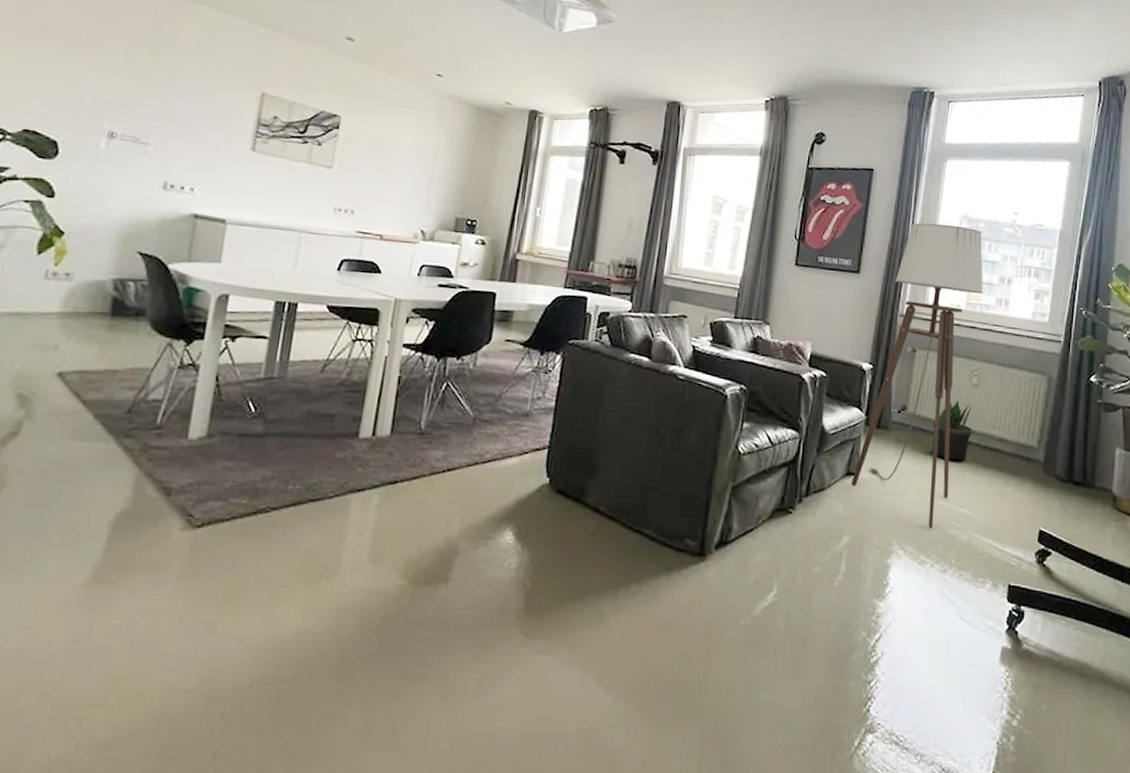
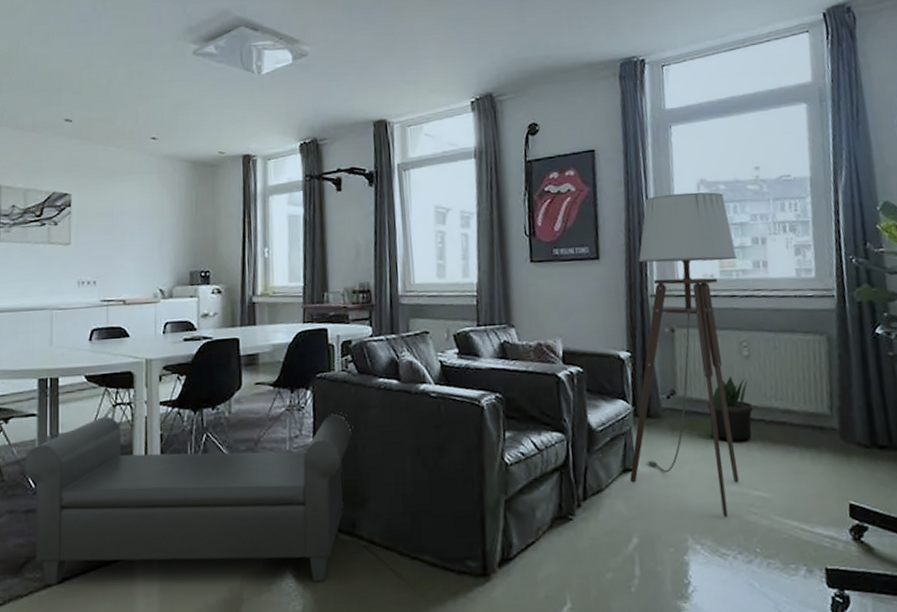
ottoman: none [244,350,598,543] -> present [24,412,354,586]

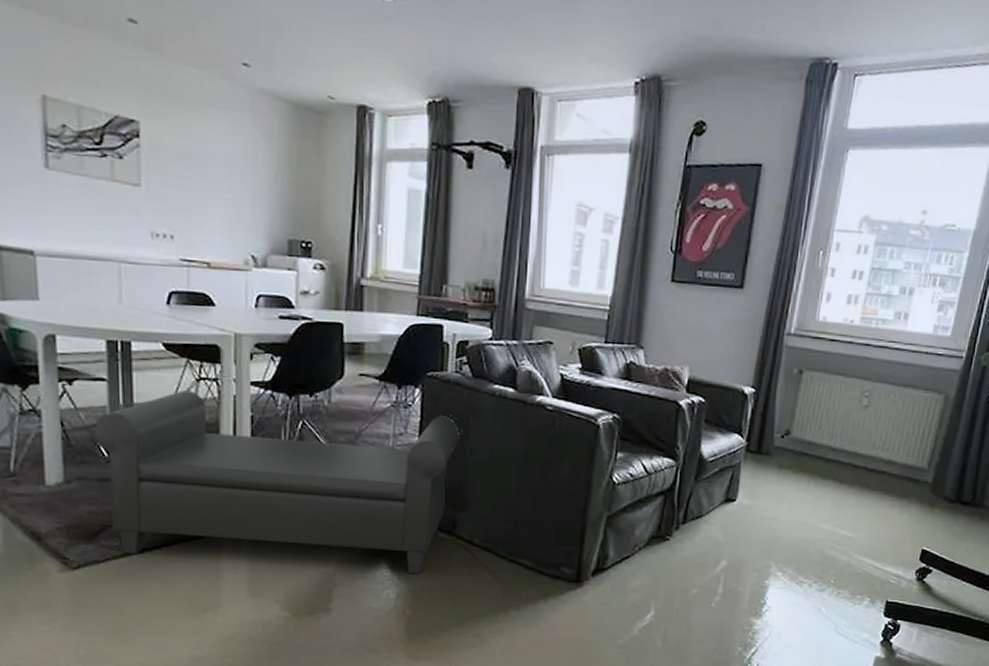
floor lamp: present [630,192,740,517] -> none [730,227,885,551]
planter: present [707,376,753,442] -> none [815,423,861,485]

